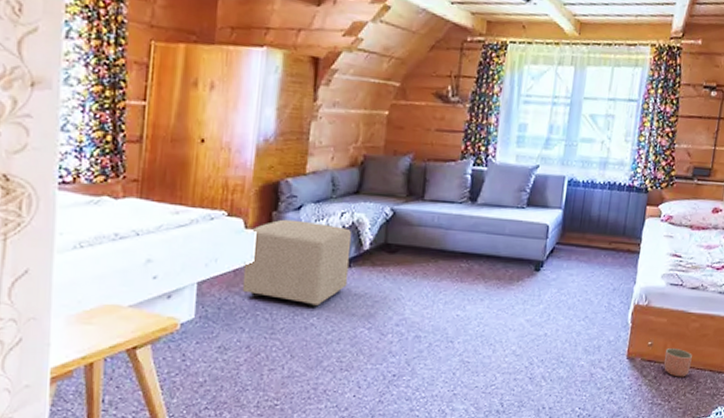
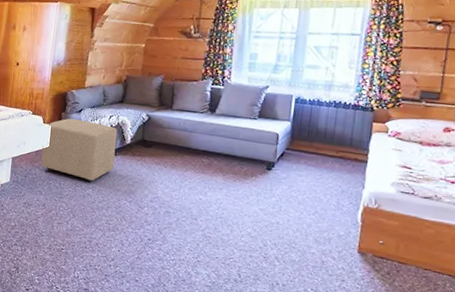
planter: present [664,348,692,377] -> none [397,249,428,278]

